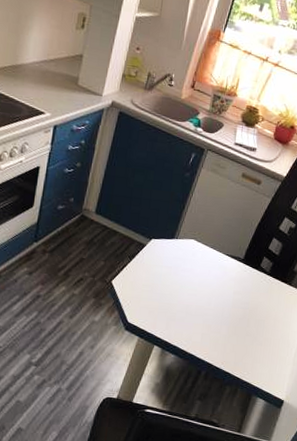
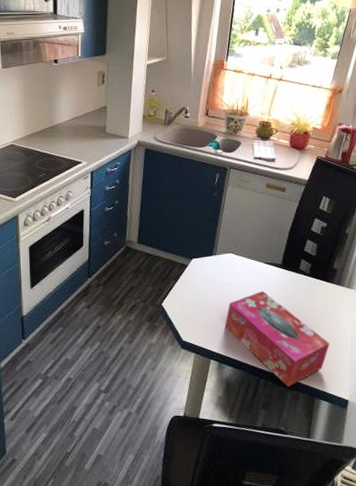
tissue box: none [174,283,277,382] -> present [224,291,330,387]

